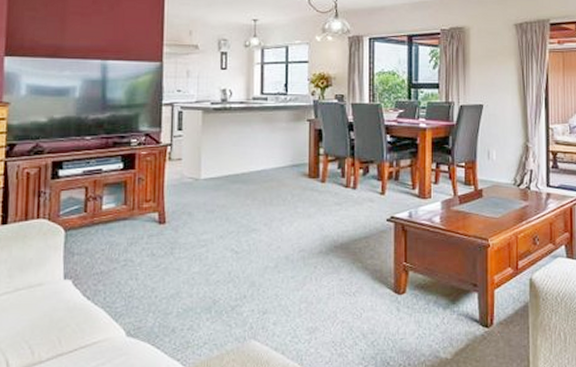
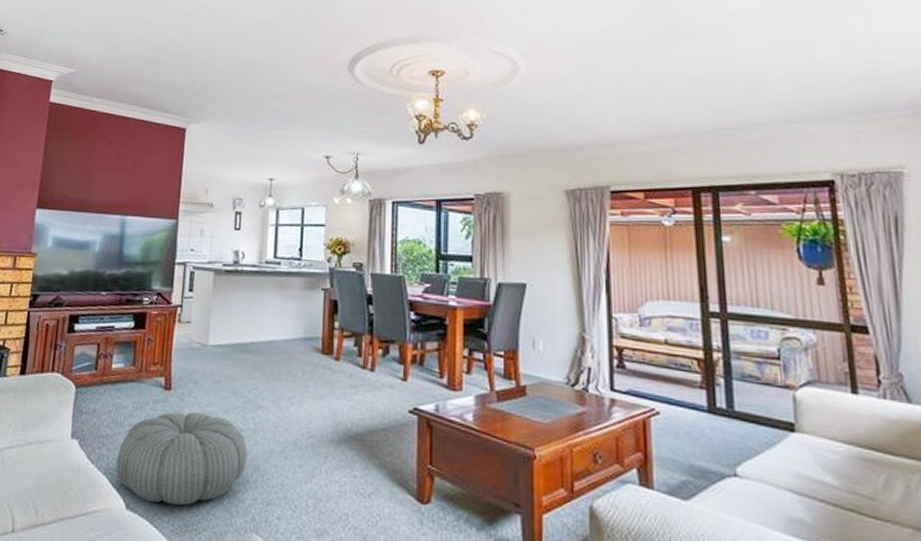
pouf: none [113,241,243,327] -> present [116,412,248,506]

